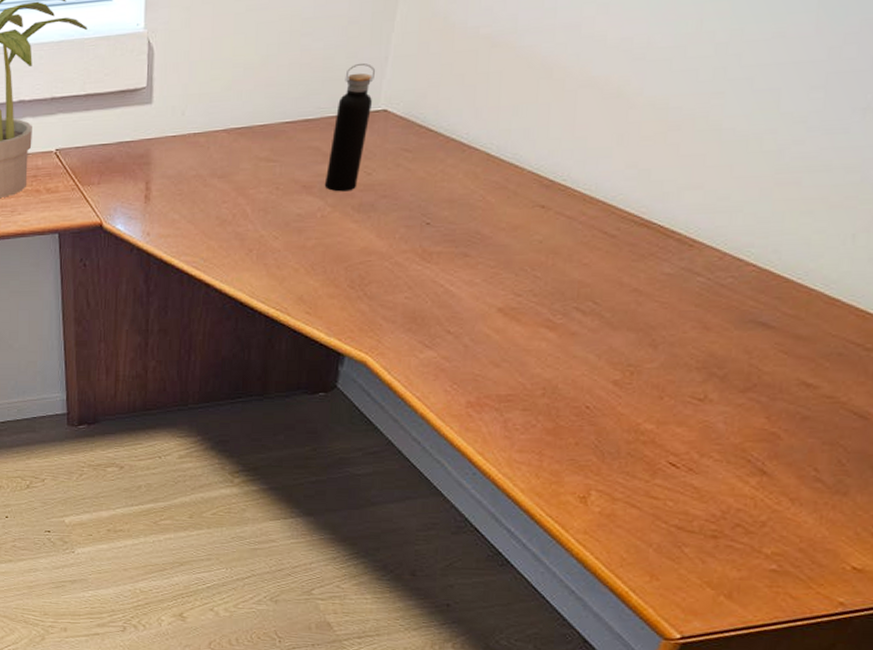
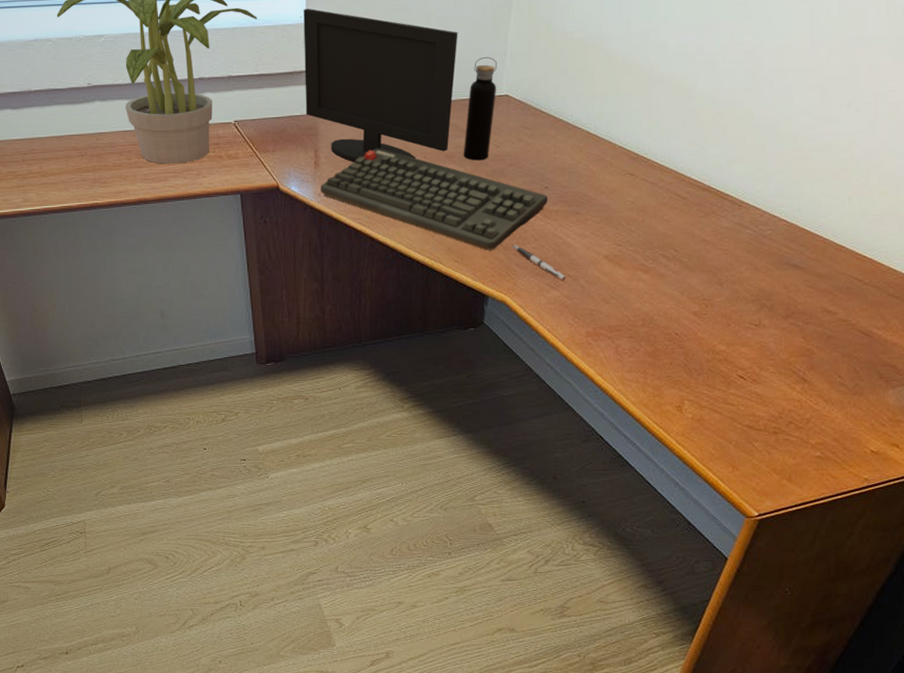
monitor: none [137,14,328,196] -> present [303,9,458,163]
computer keyboard: none [150,178,430,301] -> present [321,148,549,251]
pen: none [378,293,446,338] -> present [512,244,566,280]

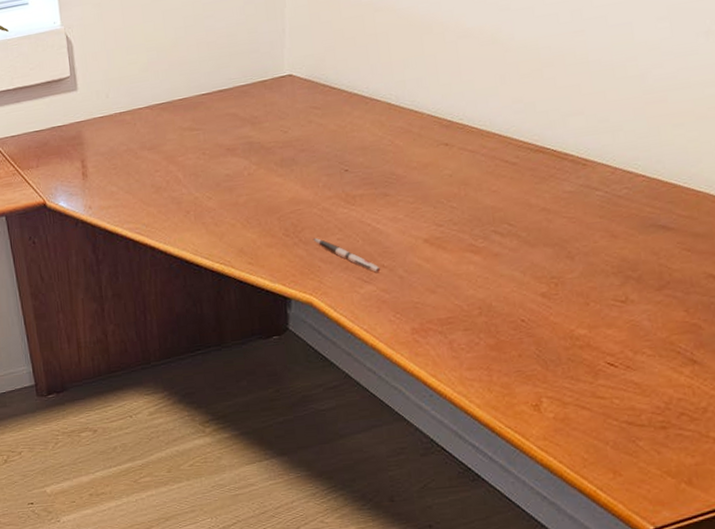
monitor: present [303,9,458,163] -> none [56,12,229,169]
computer keyboard: present [321,148,549,251] -> none [91,150,351,248]
water bottle: present [463,57,497,161] -> none [246,36,278,151]

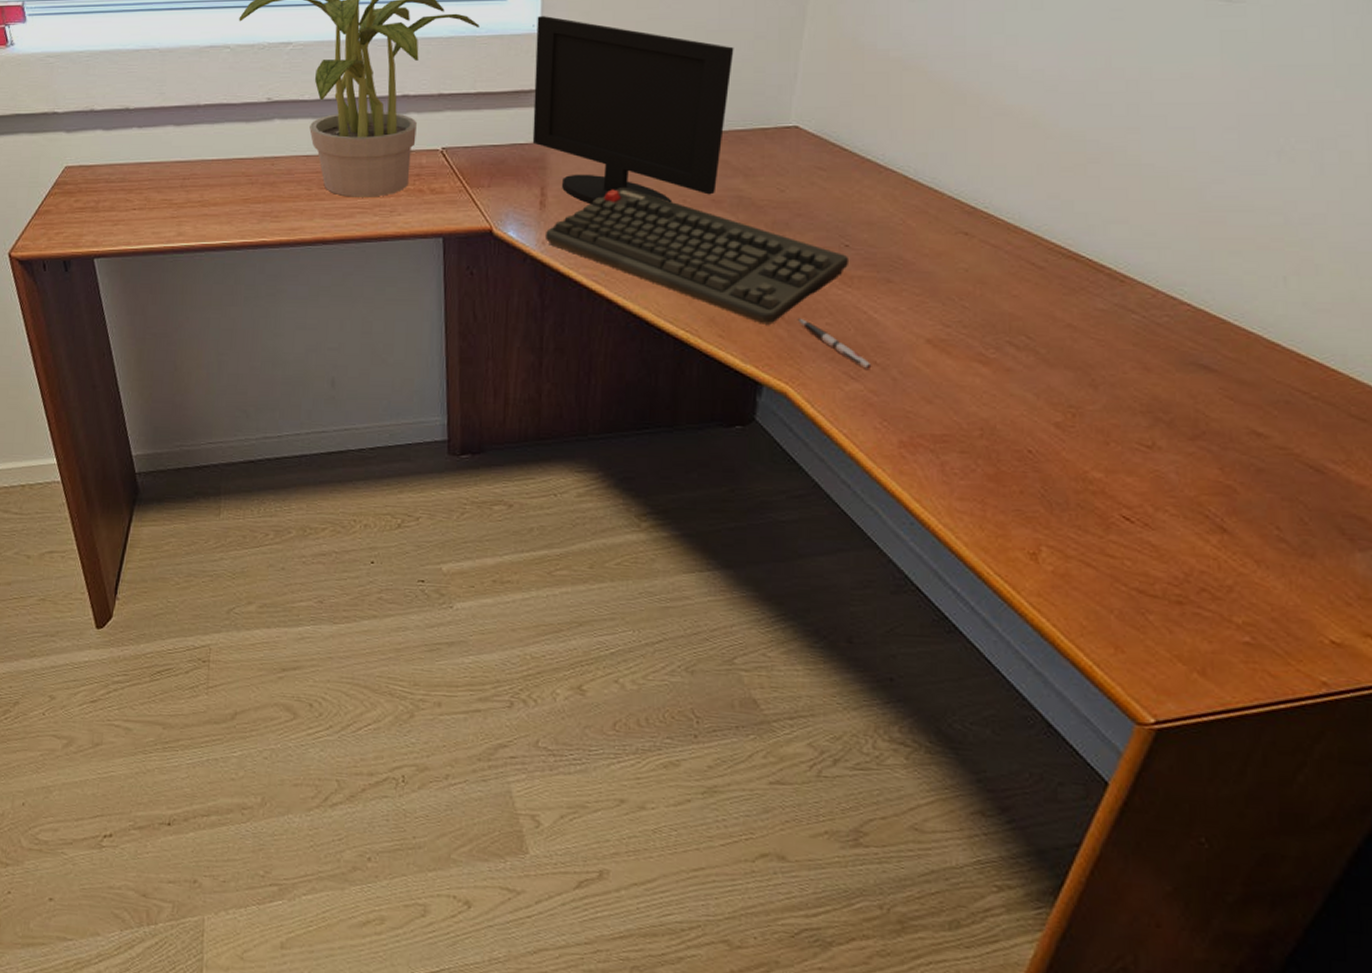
monitor: none [56,12,229,169] -> present [532,16,734,205]
computer keyboard: none [91,150,351,248] -> present [546,188,850,325]

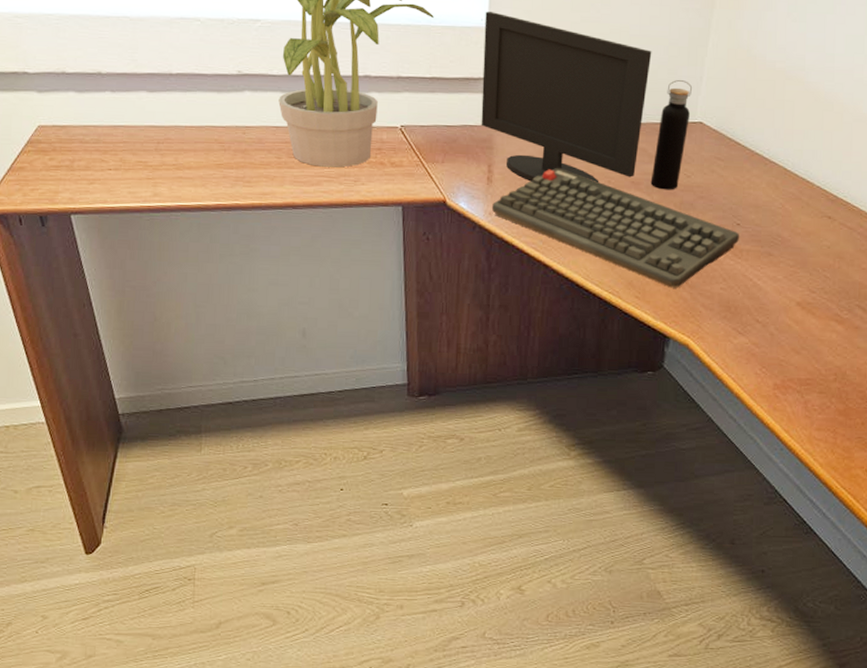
water bottle: none [735,79,784,208] -> present [650,80,692,190]
pen: present [797,318,872,369] -> none [698,283,755,326]

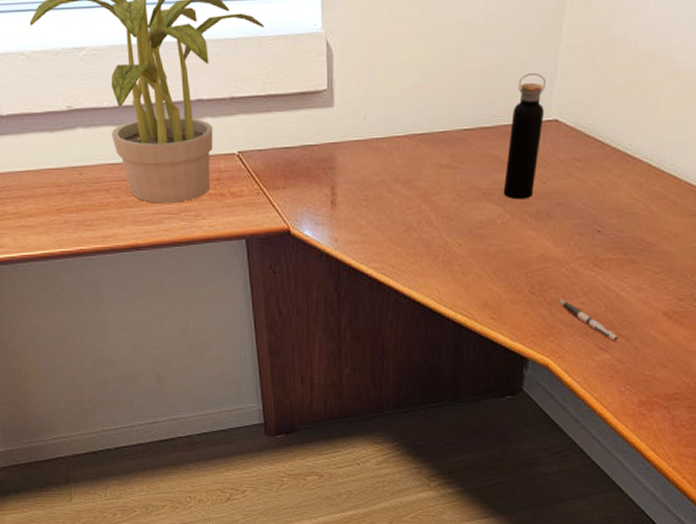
monitor: present [481,12,652,182] -> none [318,14,501,202]
computer keyboard: present [492,168,740,288] -> none [338,184,601,306]
pen: none [698,283,755,326] -> present [557,298,619,341]

